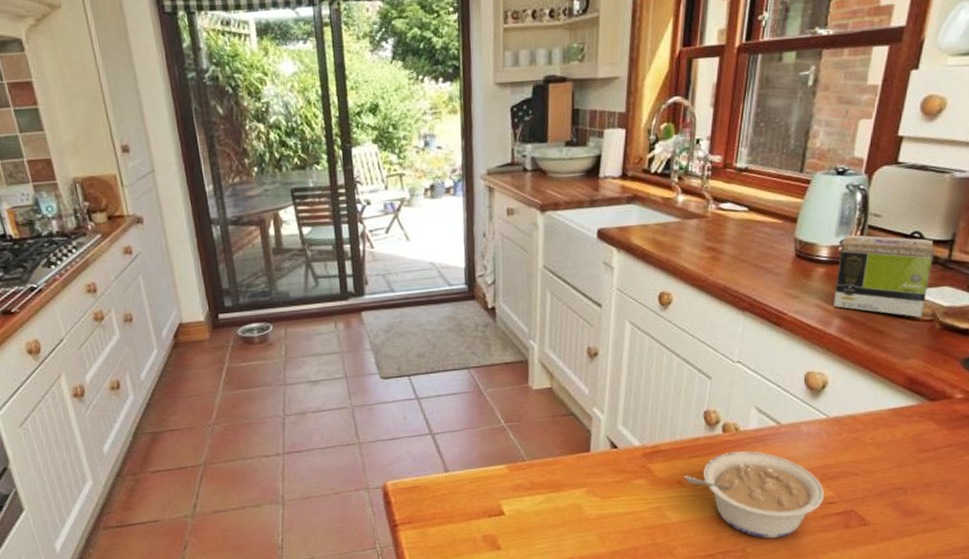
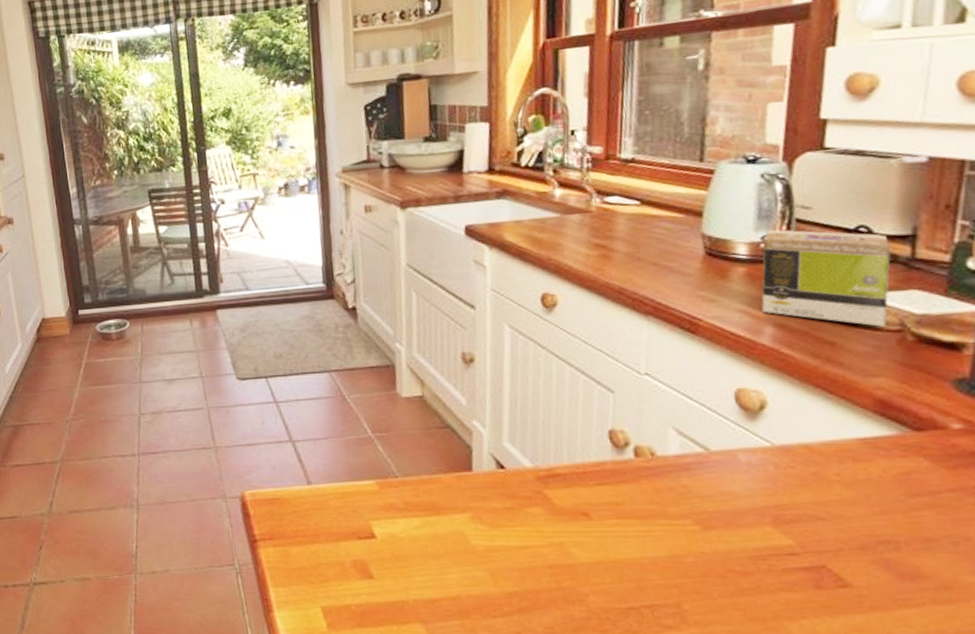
legume: present [684,451,824,539] -> none [590,481,781,595]

